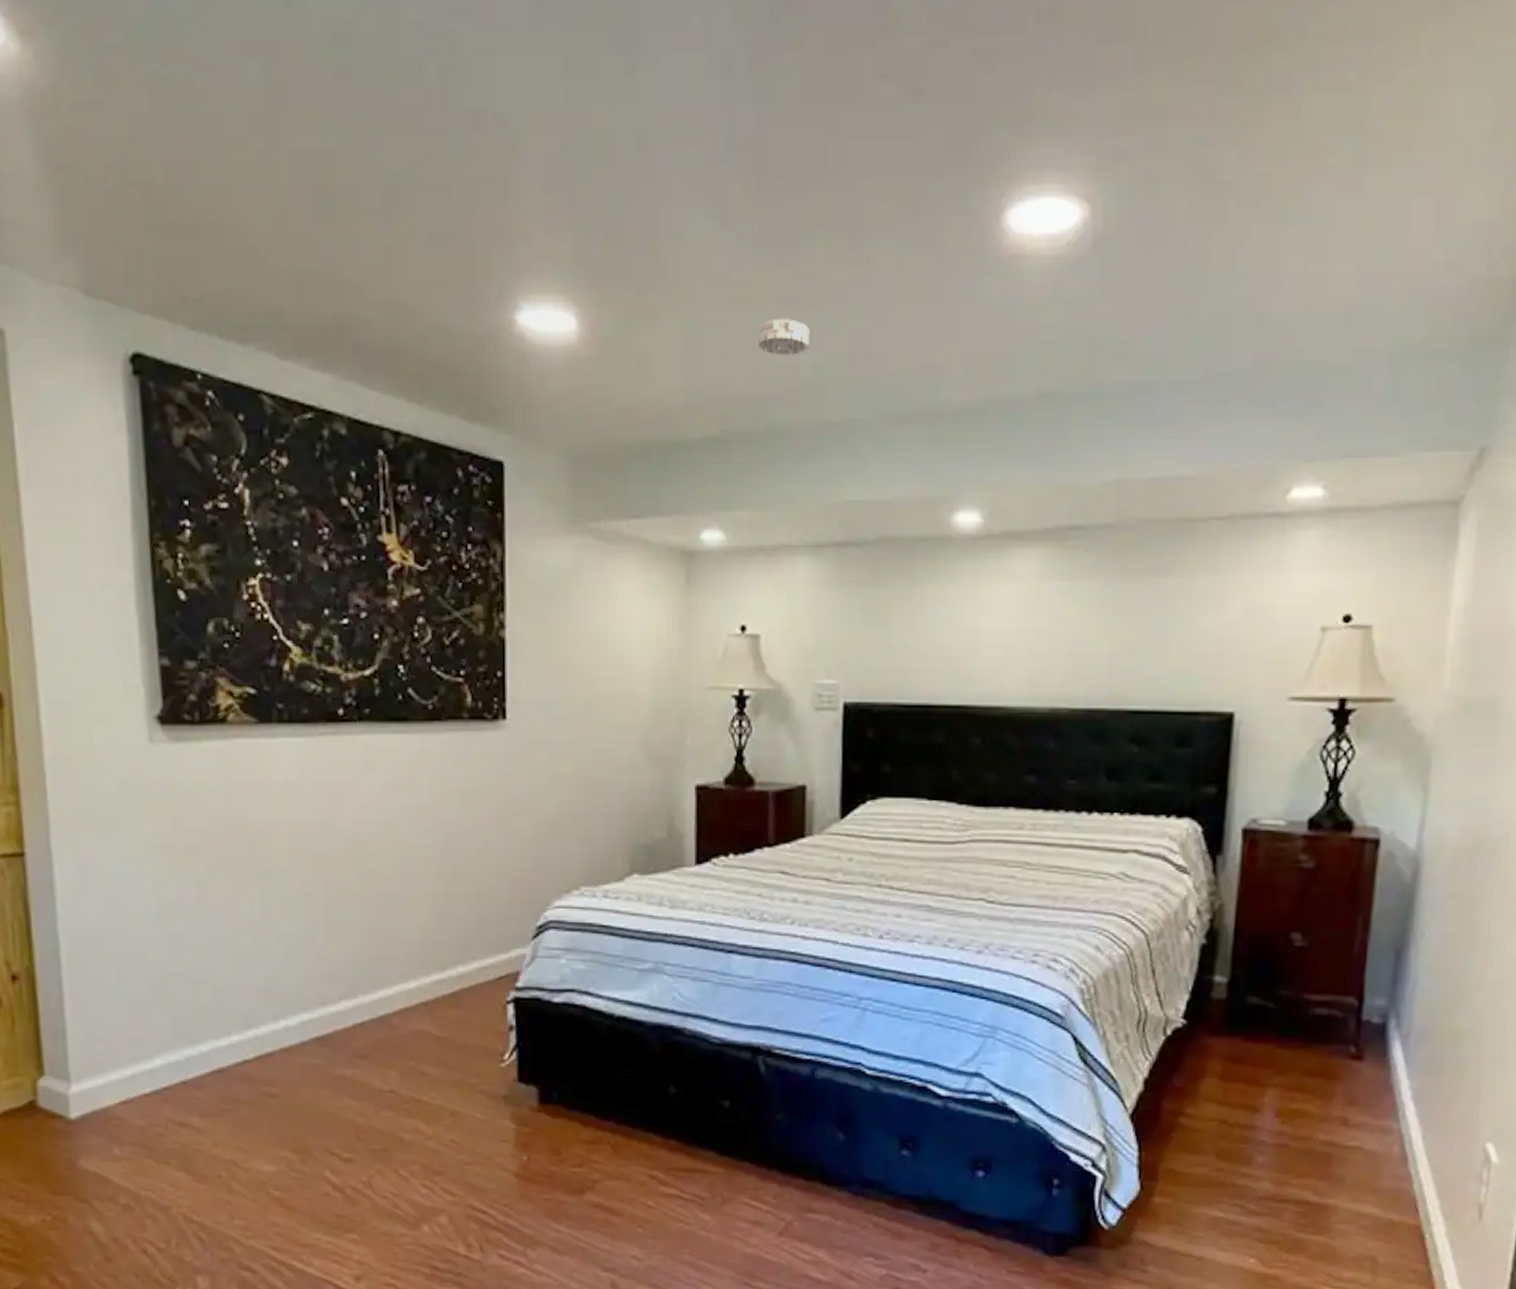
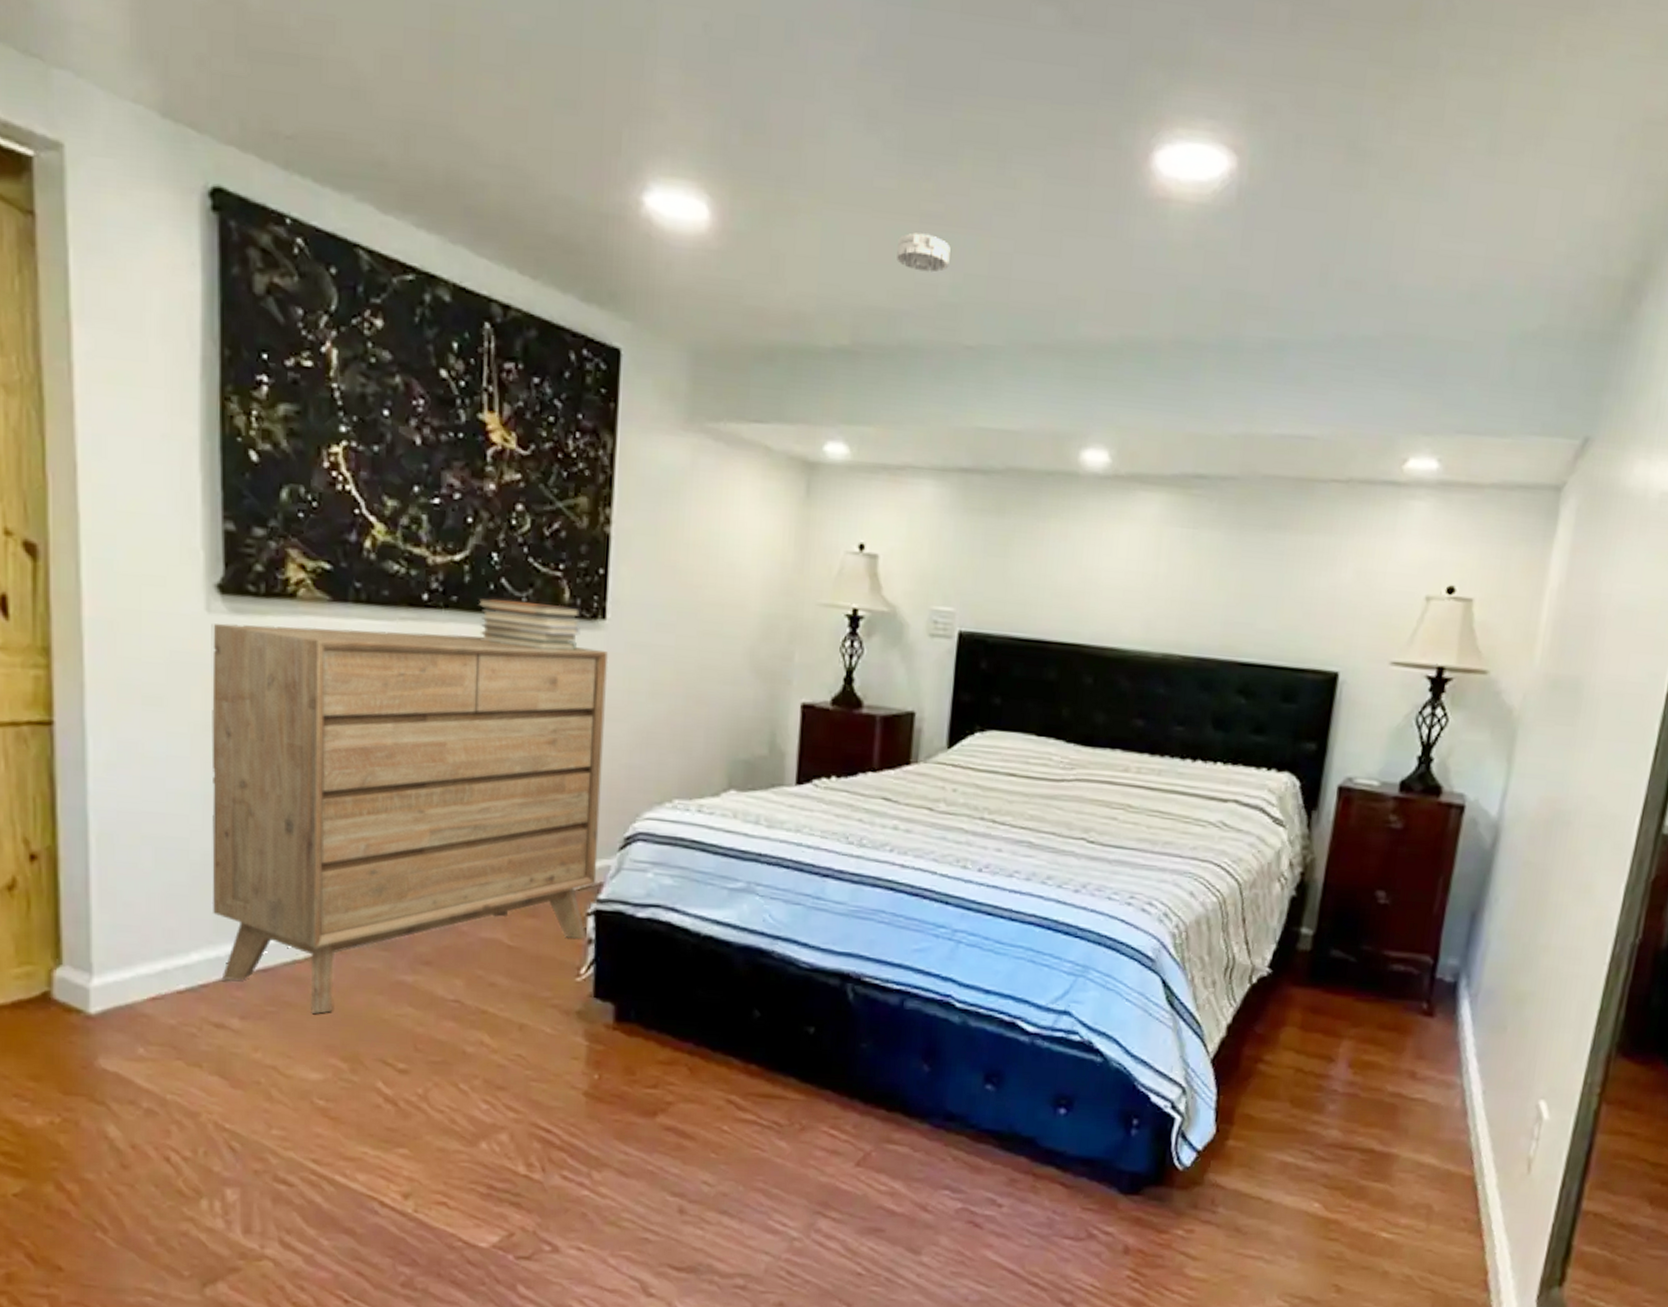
dresser: none [154,744,513,1109] -> present [211,623,609,1014]
book stack: none [387,708,483,752] -> present [476,597,581,650]

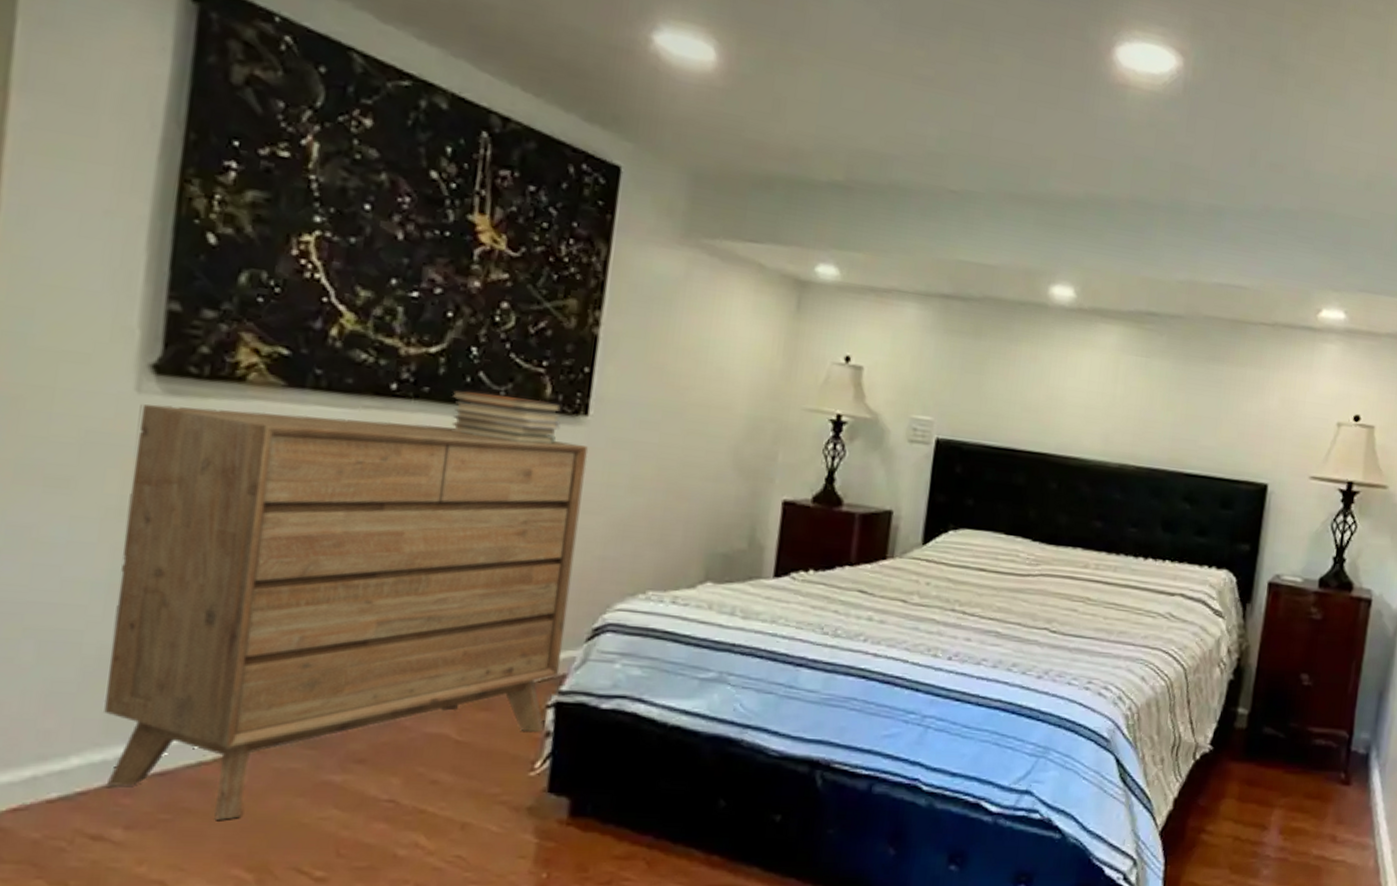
smoke detector: present [897,232,951,273] -> none [890,91,939,126]

